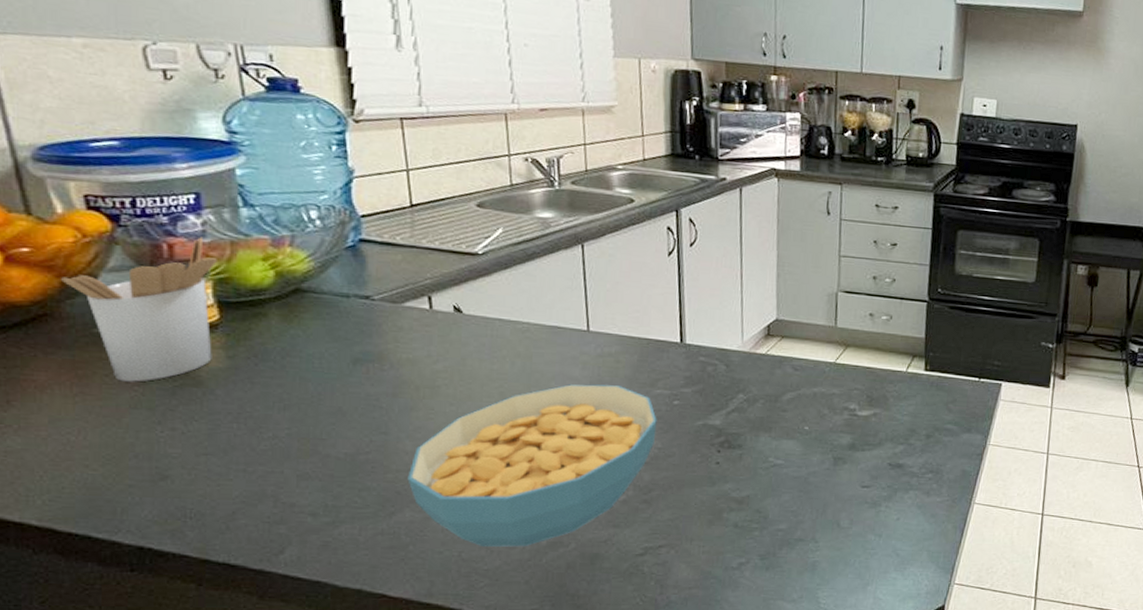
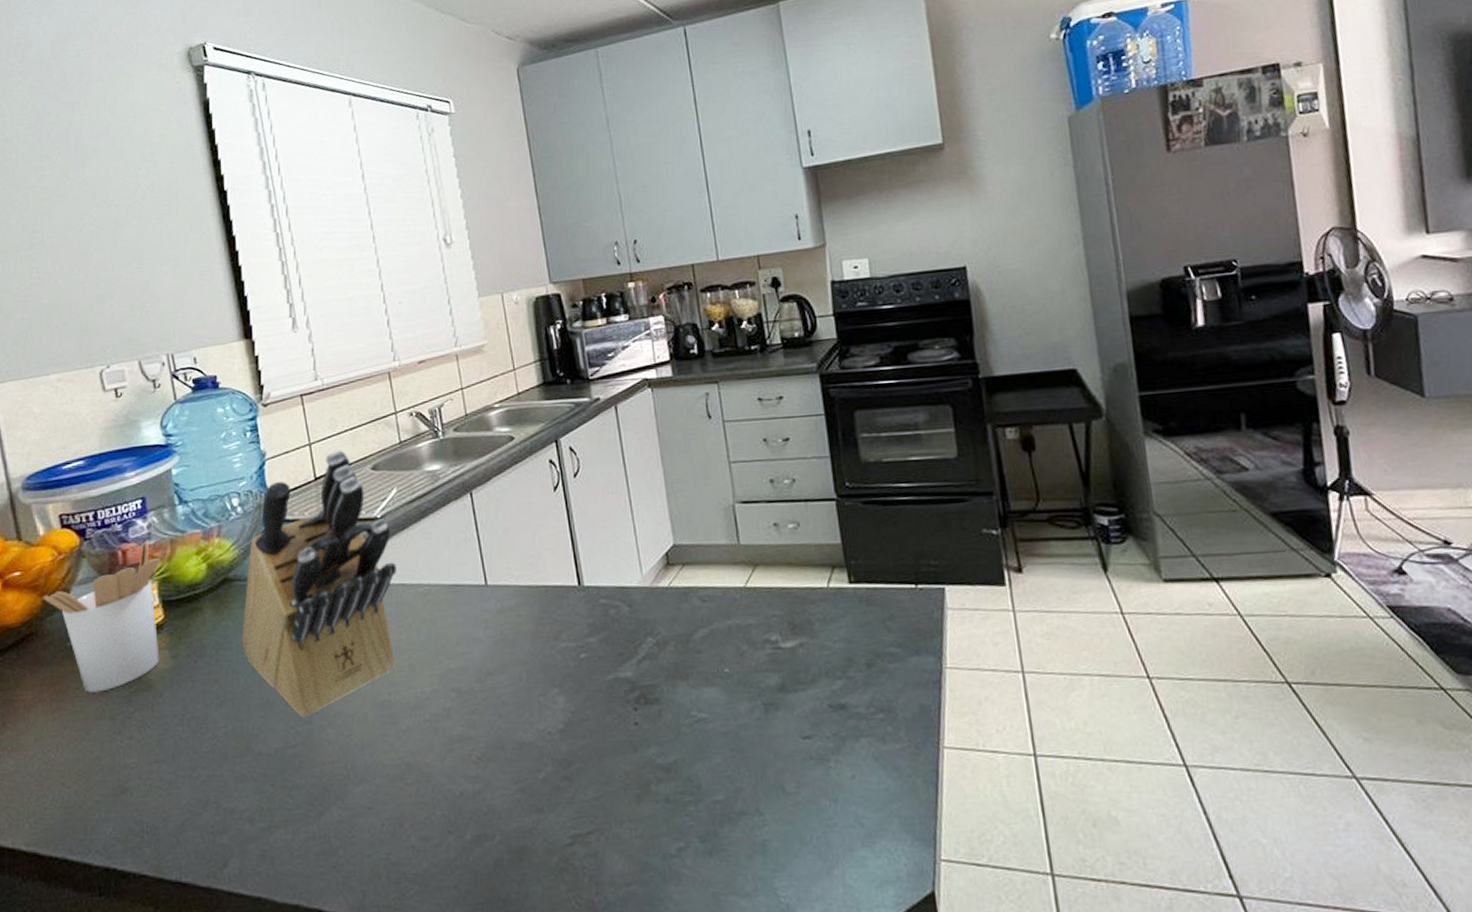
knife block: none [312,181,495,429] -> present [241,450,397,718]
cereal bowl: present [407,384,657,547] -> none [332,643,568,846]

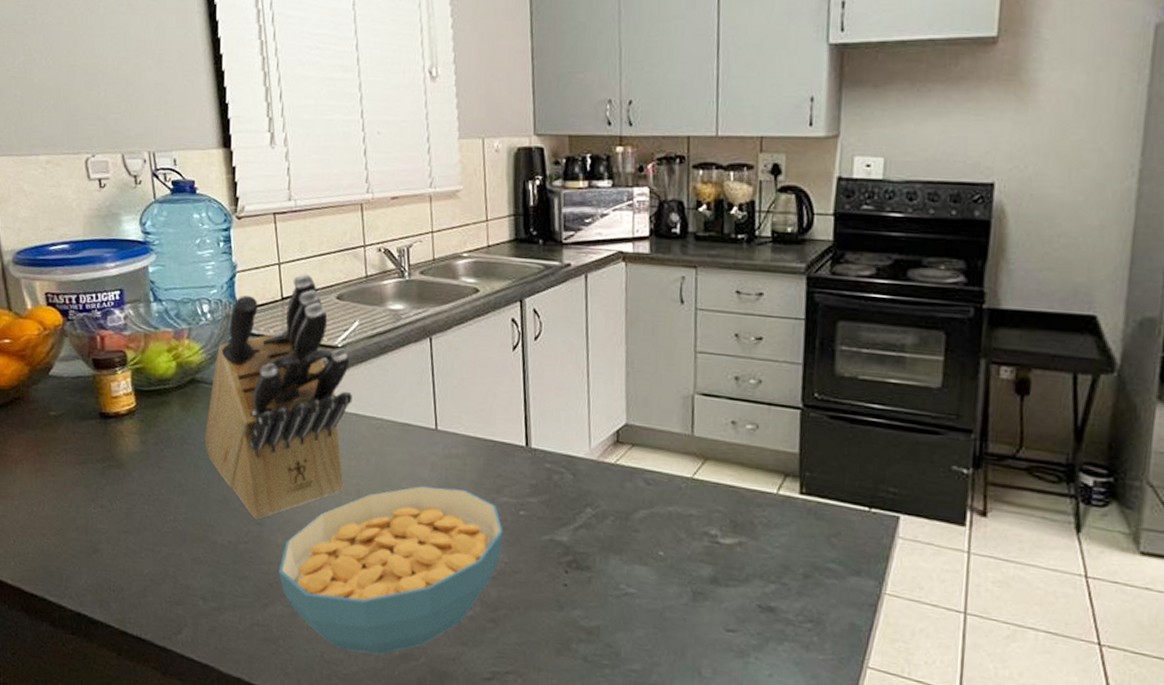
utensil holder: present [43,539,160,693] -> none [30,330,135,462]
cereal bowl: none [332,643,568,846] -> present [278,486,503,655]

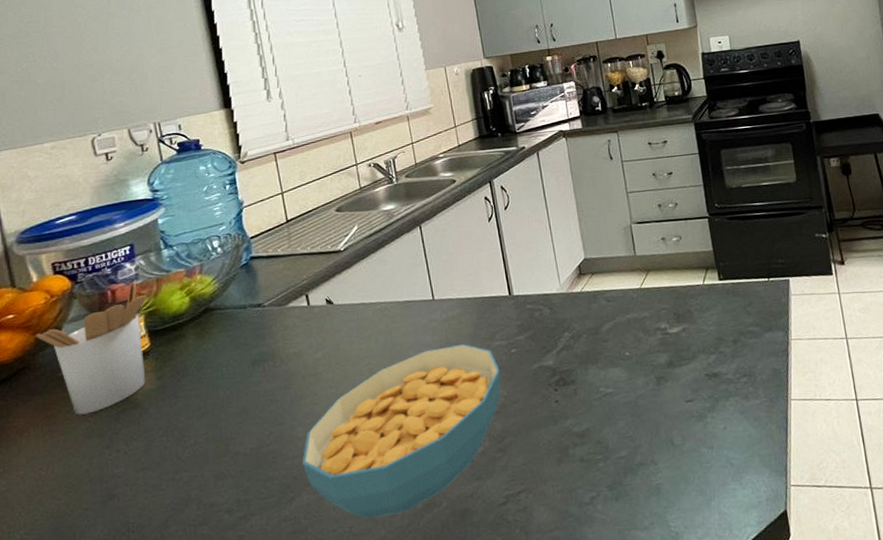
utensil holder: none [30,330,135,462] -> present [36,280,147,415]
knife block: present [204,274,352,519] -> none [221,196,358,421]

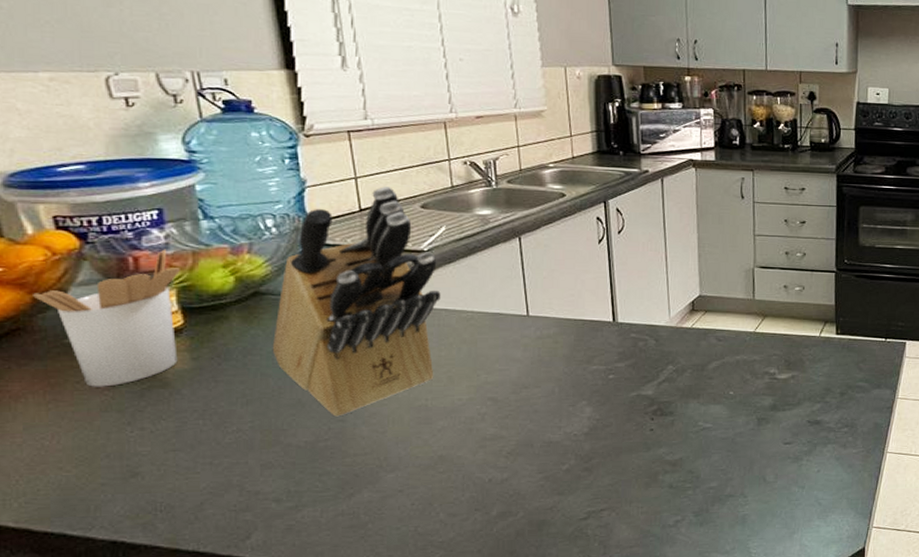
knife block: none [221,196,358,421] -> present [272,186,441,417]
cereal bowl: present [302,344,501,519] -> none [365,364,594,520]

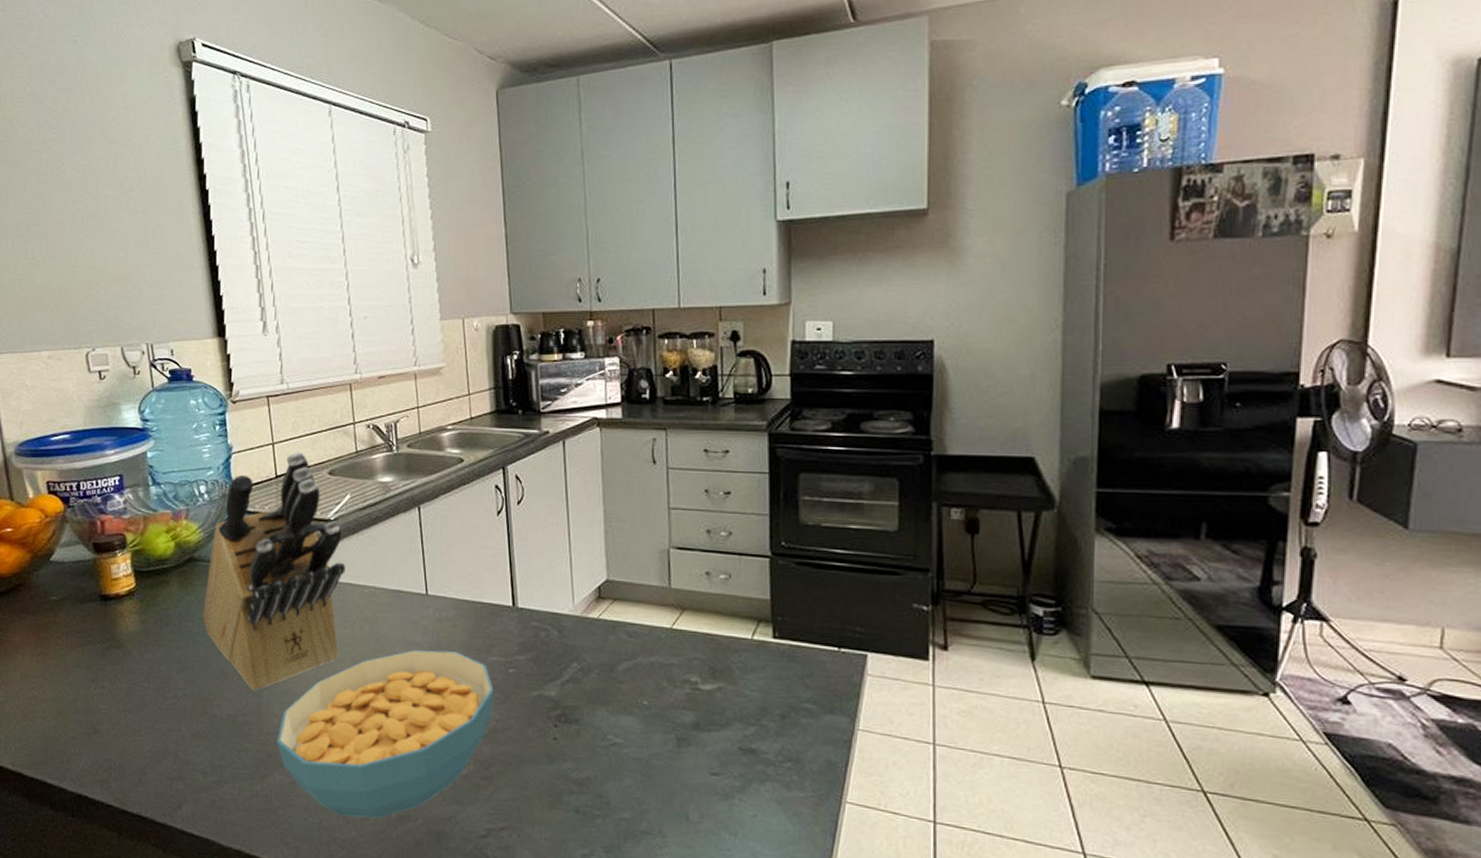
utensil holder: present [33,249,180,387] -> none [31,513,134,644]
cereal bowl: none [365,364,594,520] -> present [277,650,494,819]

